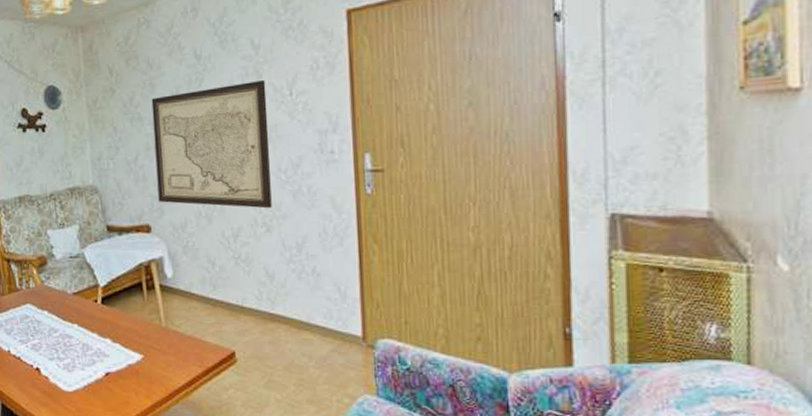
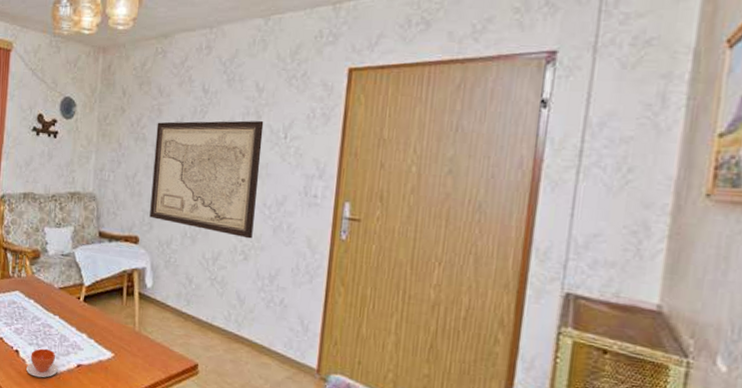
teacup: none [51,361,86,394] -> present [26,348,59,378]

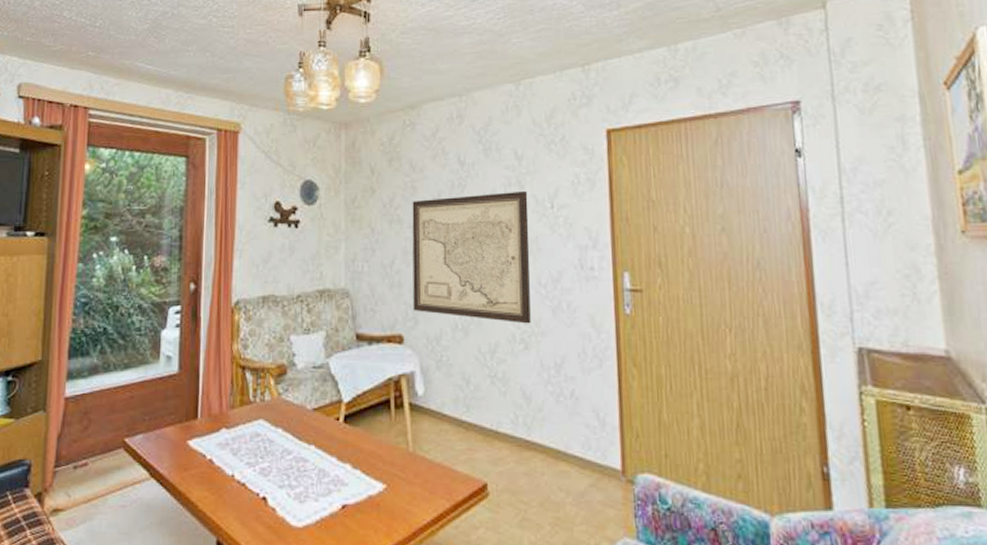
teacup: present [26,348,59,378] -> none [278,489,319,530]

